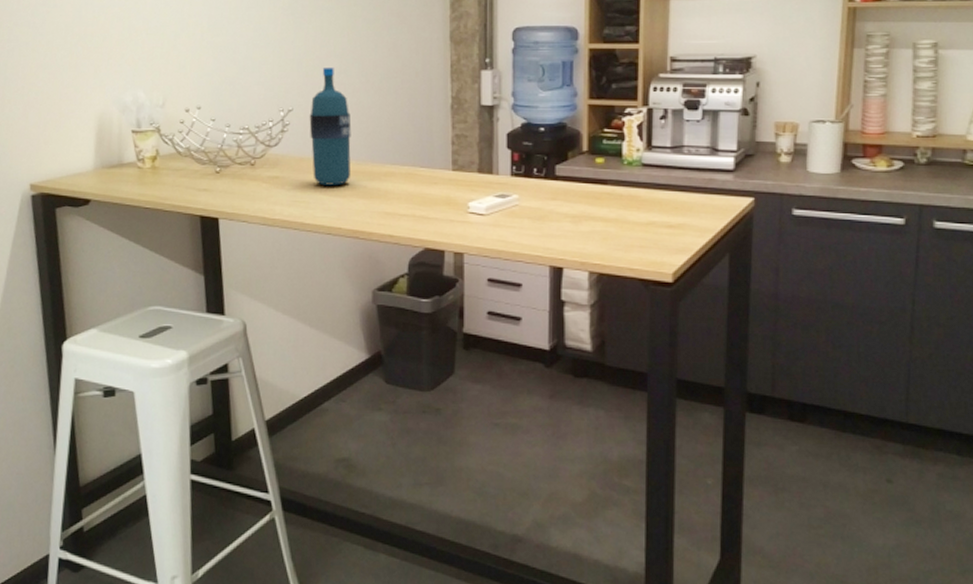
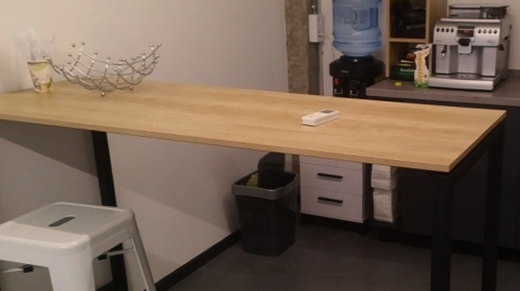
water bottle: present [309,68,352,186] -> none [175,11,210,105]

